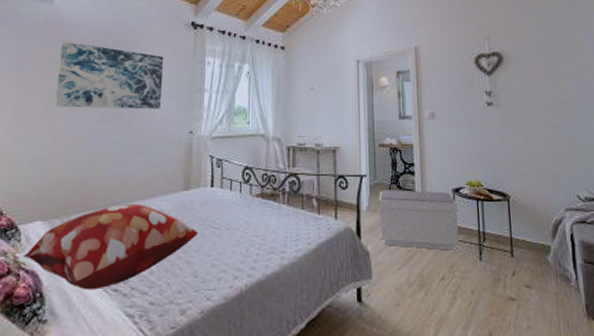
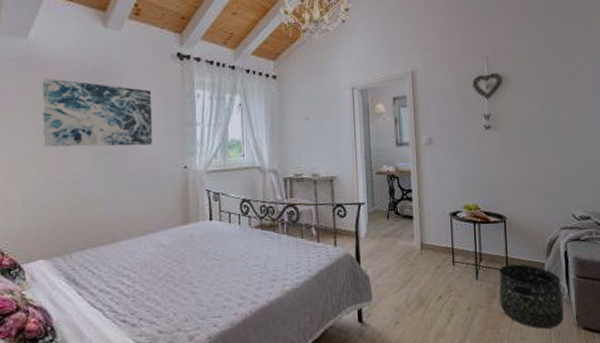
decorative pillow: present [23,203,198,290] -> none [30,239,200,322]
bench: present [379,189,460,251] -> none [377,215,457,272]
basket: none [504,246,573,318] -> present [499,264,564,329]

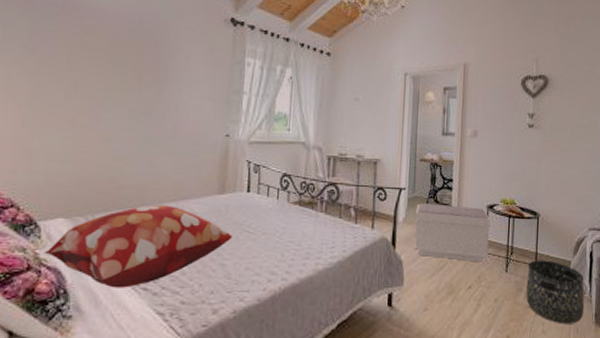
decorative pillow: none [30,239,200,322] -> present [44,204,232,288]
wall art: present [42,77,153,147] -> none [76,26,200,109]
bench: none [377,215,457,272] -> present [414,203,490,262]

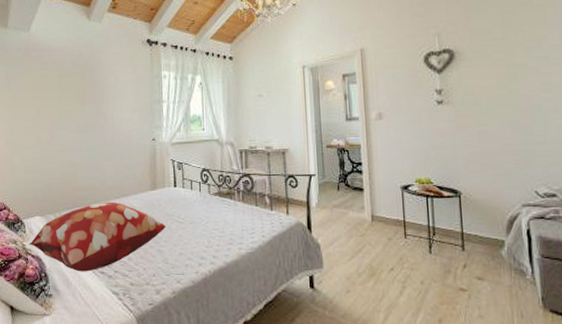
bench: present [414,203,490,262] -> none [328,187,409,244]
basket: present [526,260,585,324] -> none [454,240,528,308]

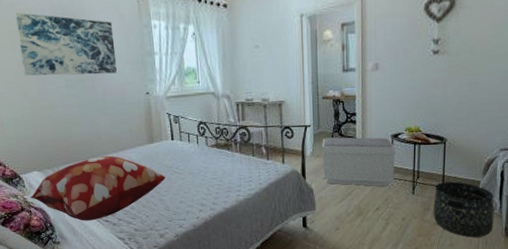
wall art: none [39,63,127,122] -> present [15,12,118,76]
bench: none [328,187,409,244] -> present [322,137,395,187]
basket: none [454,240,528,308] -> present [433,181,494,238]

